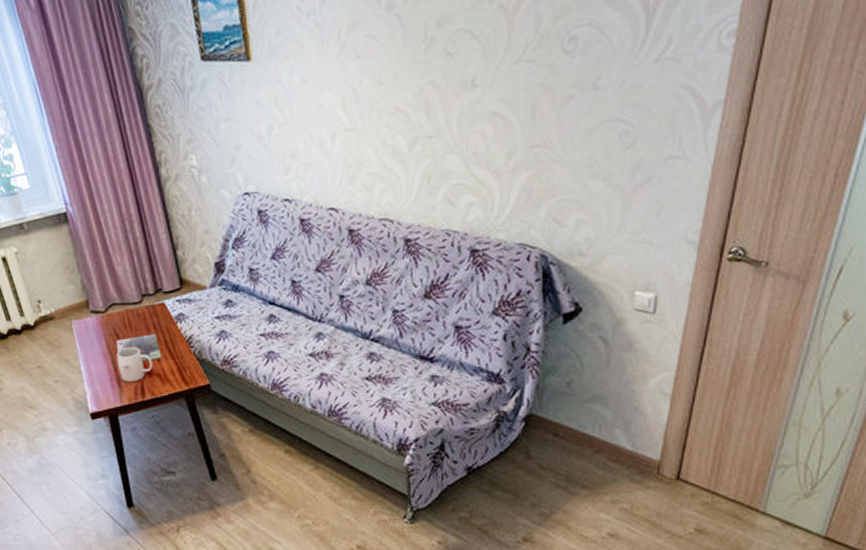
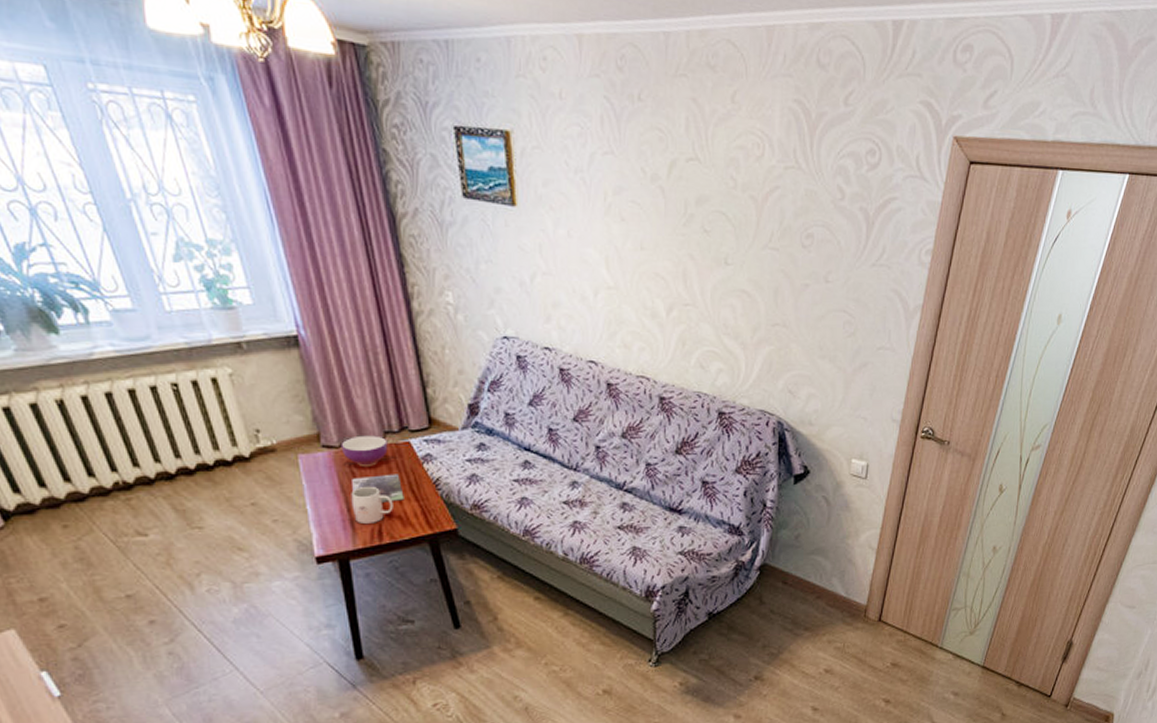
bowl: none [106,299,146,330] -> present [340,435,388,468]

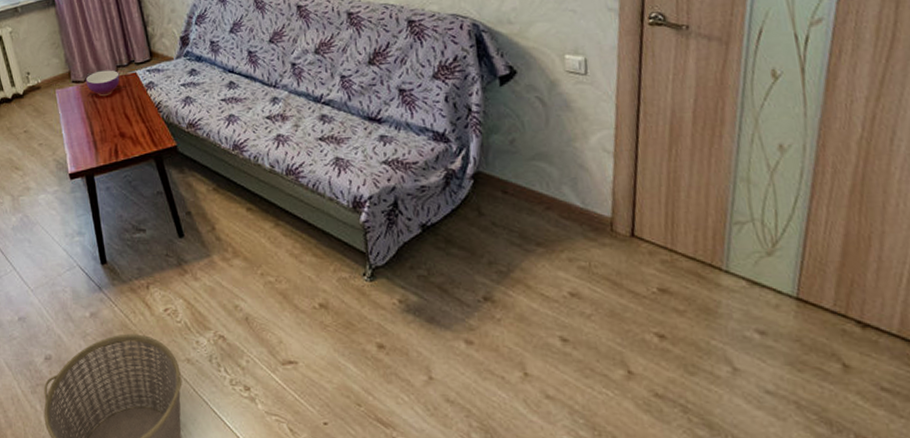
magazine: present [350,474,404,502] -> none [93,100,134,125]
mug: present [351,486,393,523] -> none [94,112,126,144]

